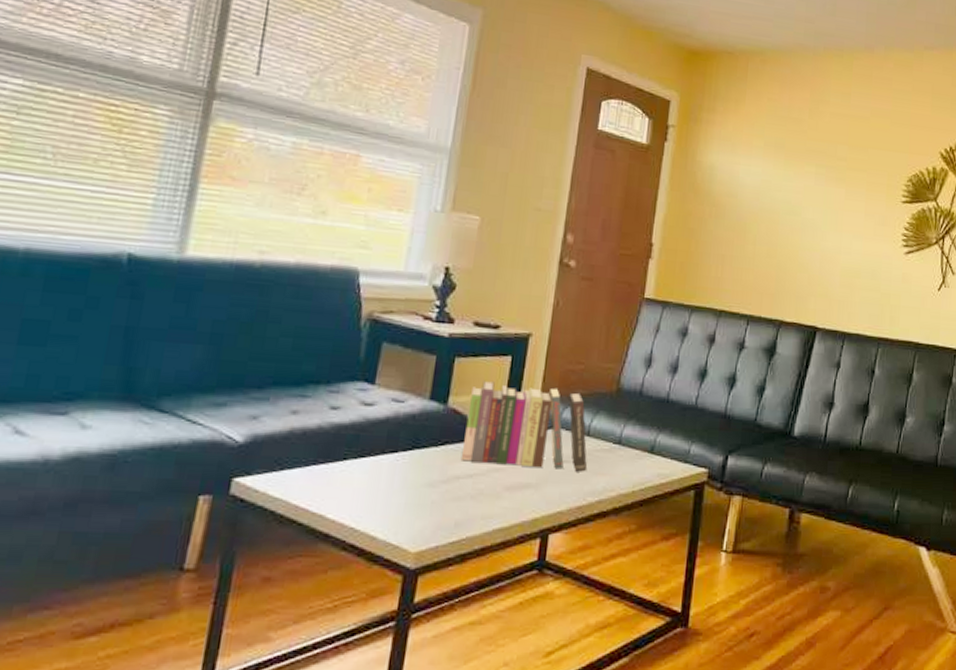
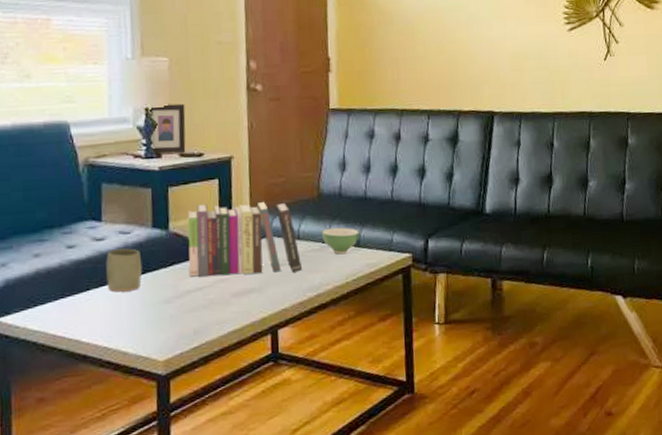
mug: none [367,418,412,468] -> present [106,248,143,292]
picture frame: none [443,266,490,323] -> present [150,103,186,154]
bowl: none [613,427,656,459] -> present [321,227,360,255]

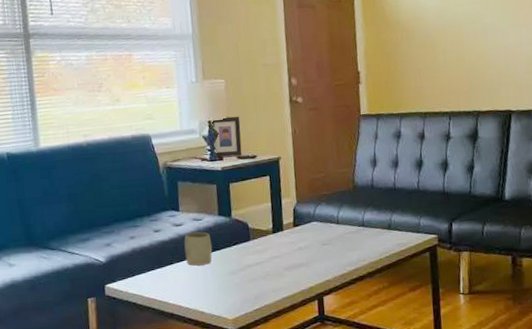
books: present [188,201,303,277] -> none [246,193,342,254]
bowl: present [321,227,360,255] -> none [357,213,391,236]

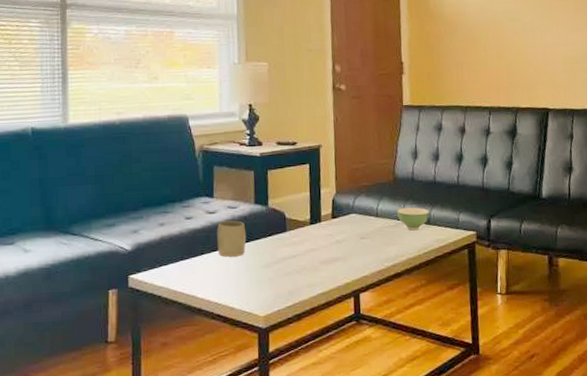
picture frame: present [212,116,242,158] -> none [253,100,282,143]
bowl: none [357,213,391,236] -> present [396,207,430,231]

